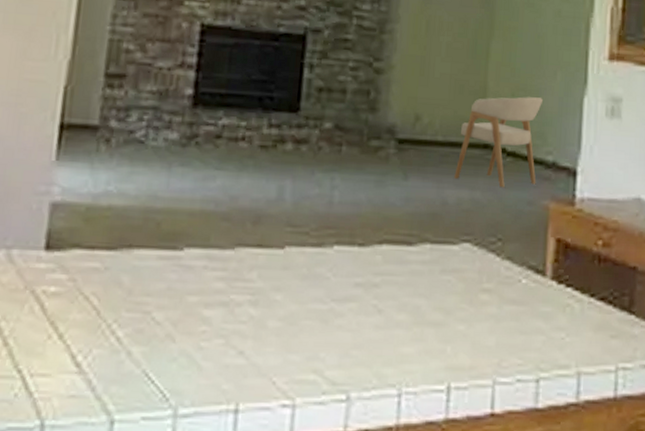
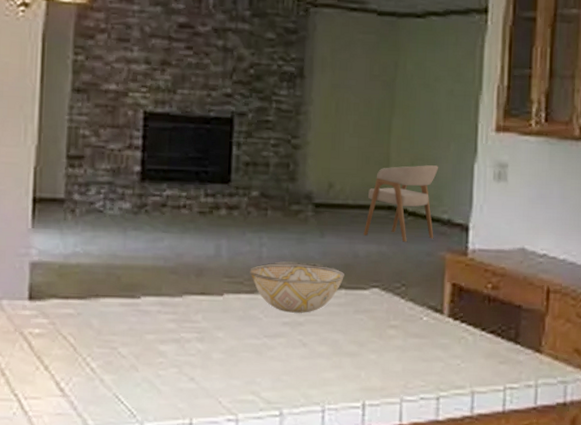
ceramic bowl: none [317,208,431,272] -> present [249,261,345,313]

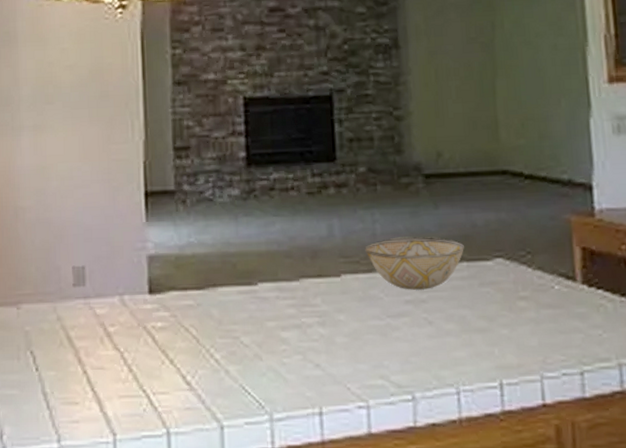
armchair: present [363,165,438,242] -> none [479,124,556,208]

